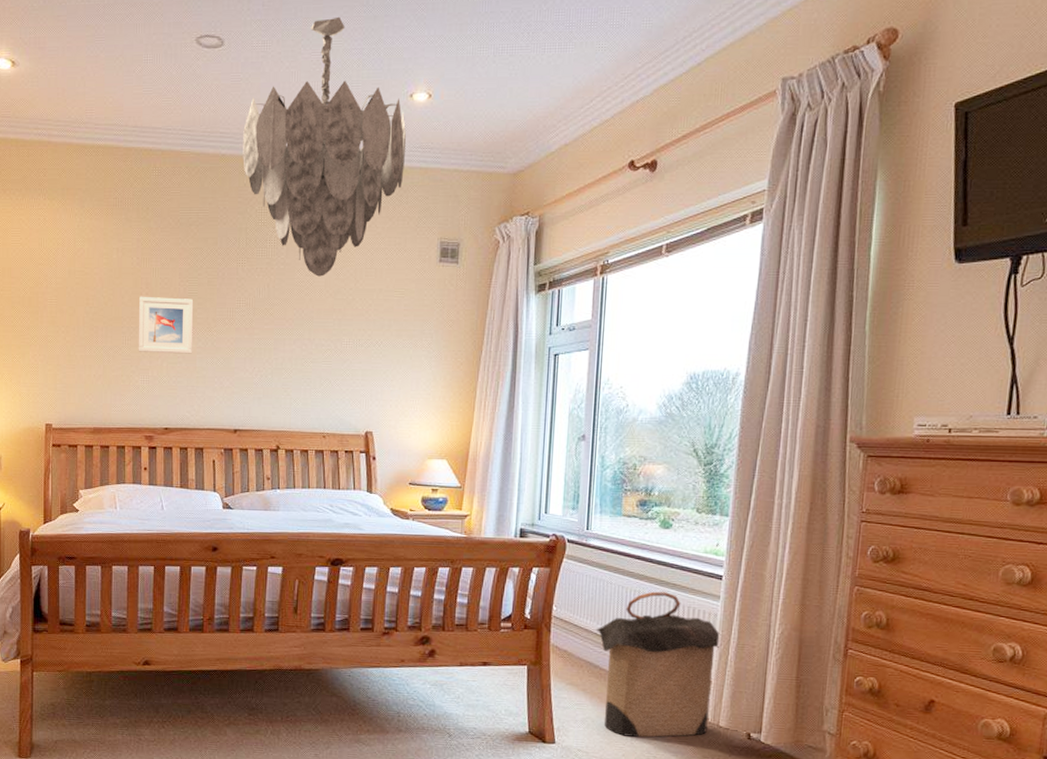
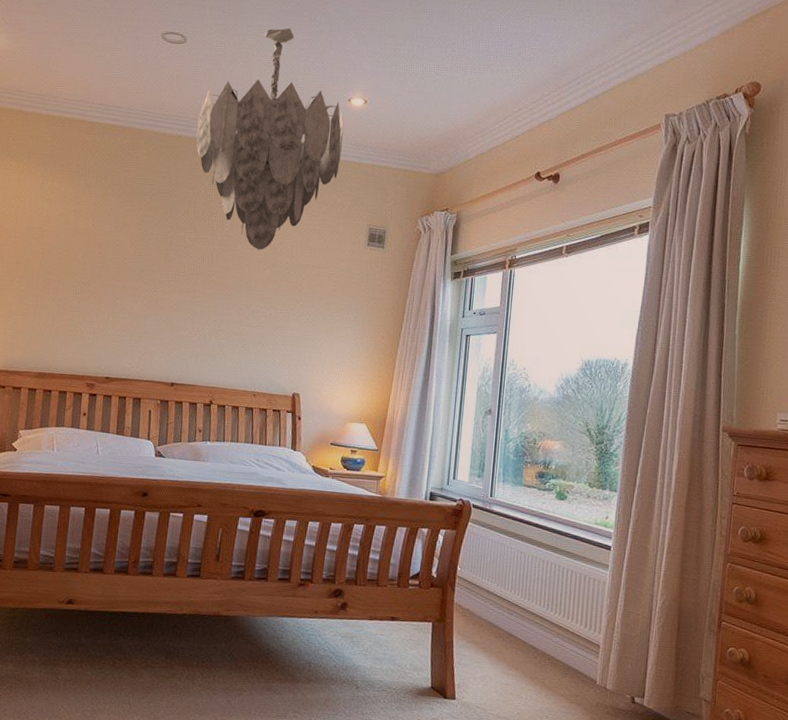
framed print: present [138,296,194,354] -> none [86,254,143,311]
laundry hamper: present [595,591,721,738] -> none [496,557,609,698]

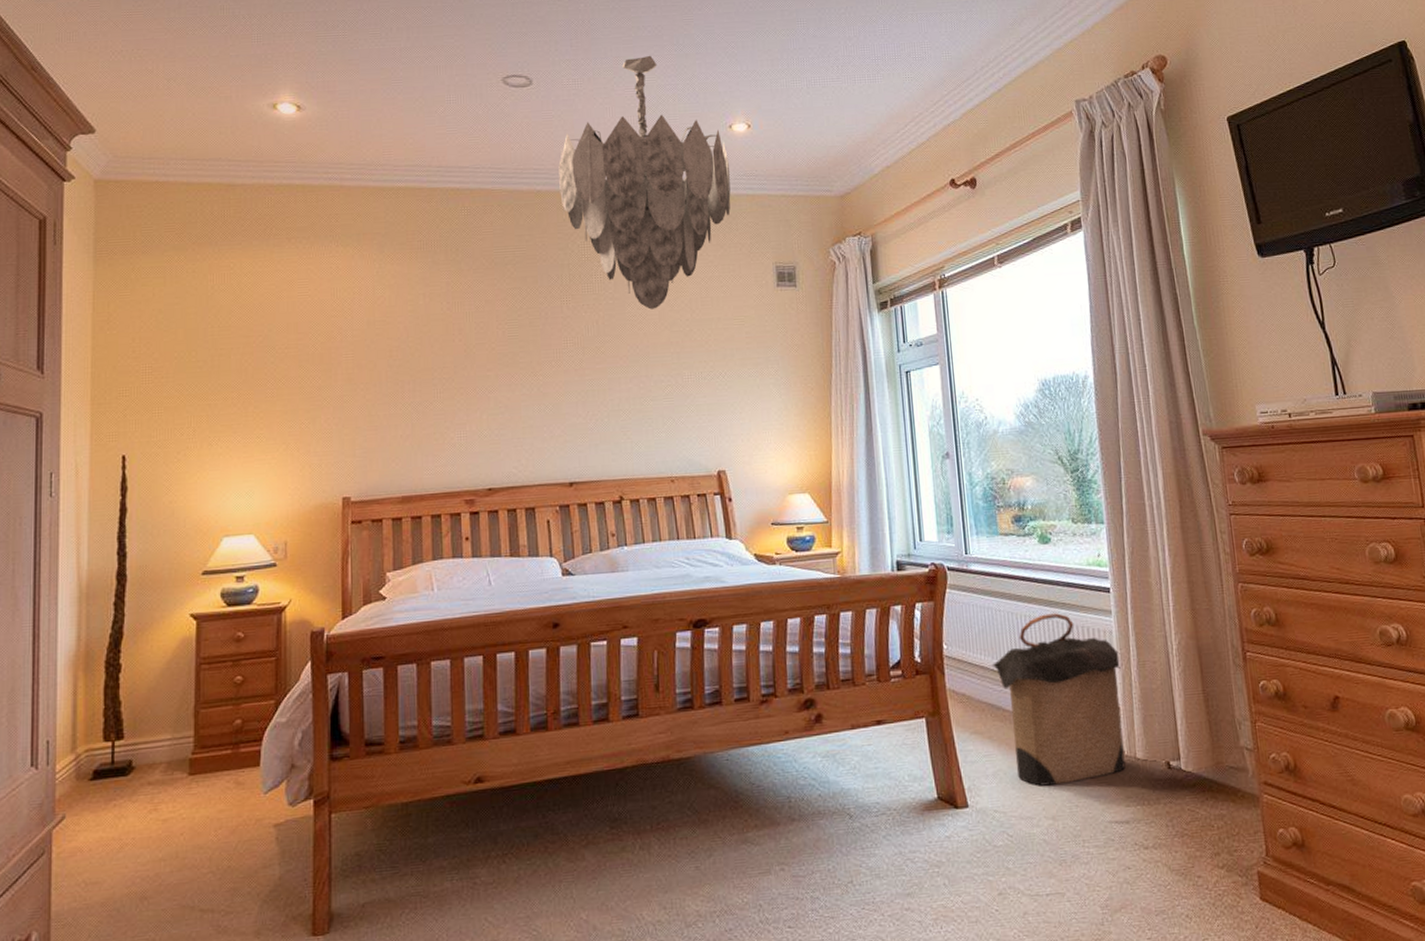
laundry hamper: none [496,557,609,698] -> present [991,613,1126,786]

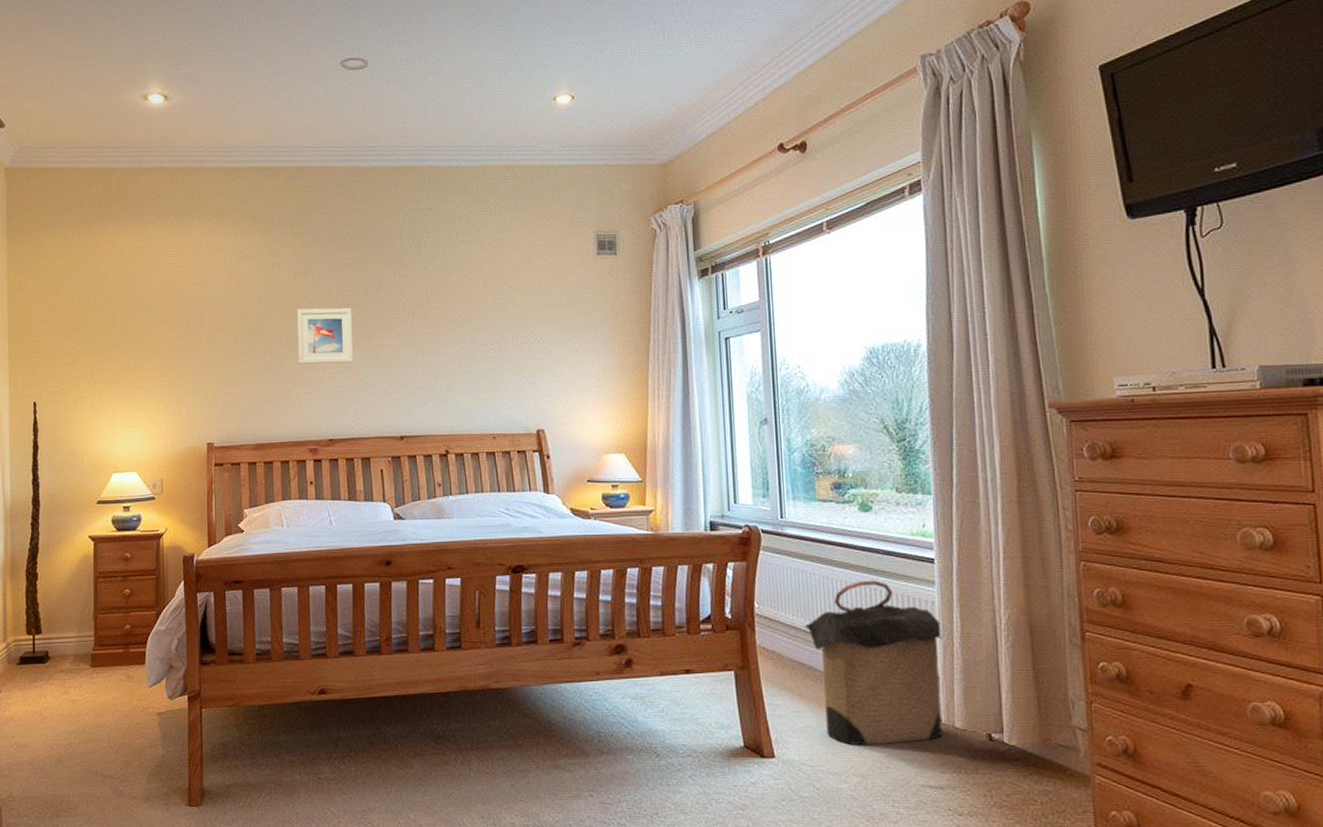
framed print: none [451,342,517,405] -> present [297,308,354,364]
chandelier: present [558,55,731,310] -> none [392,32,554,277]

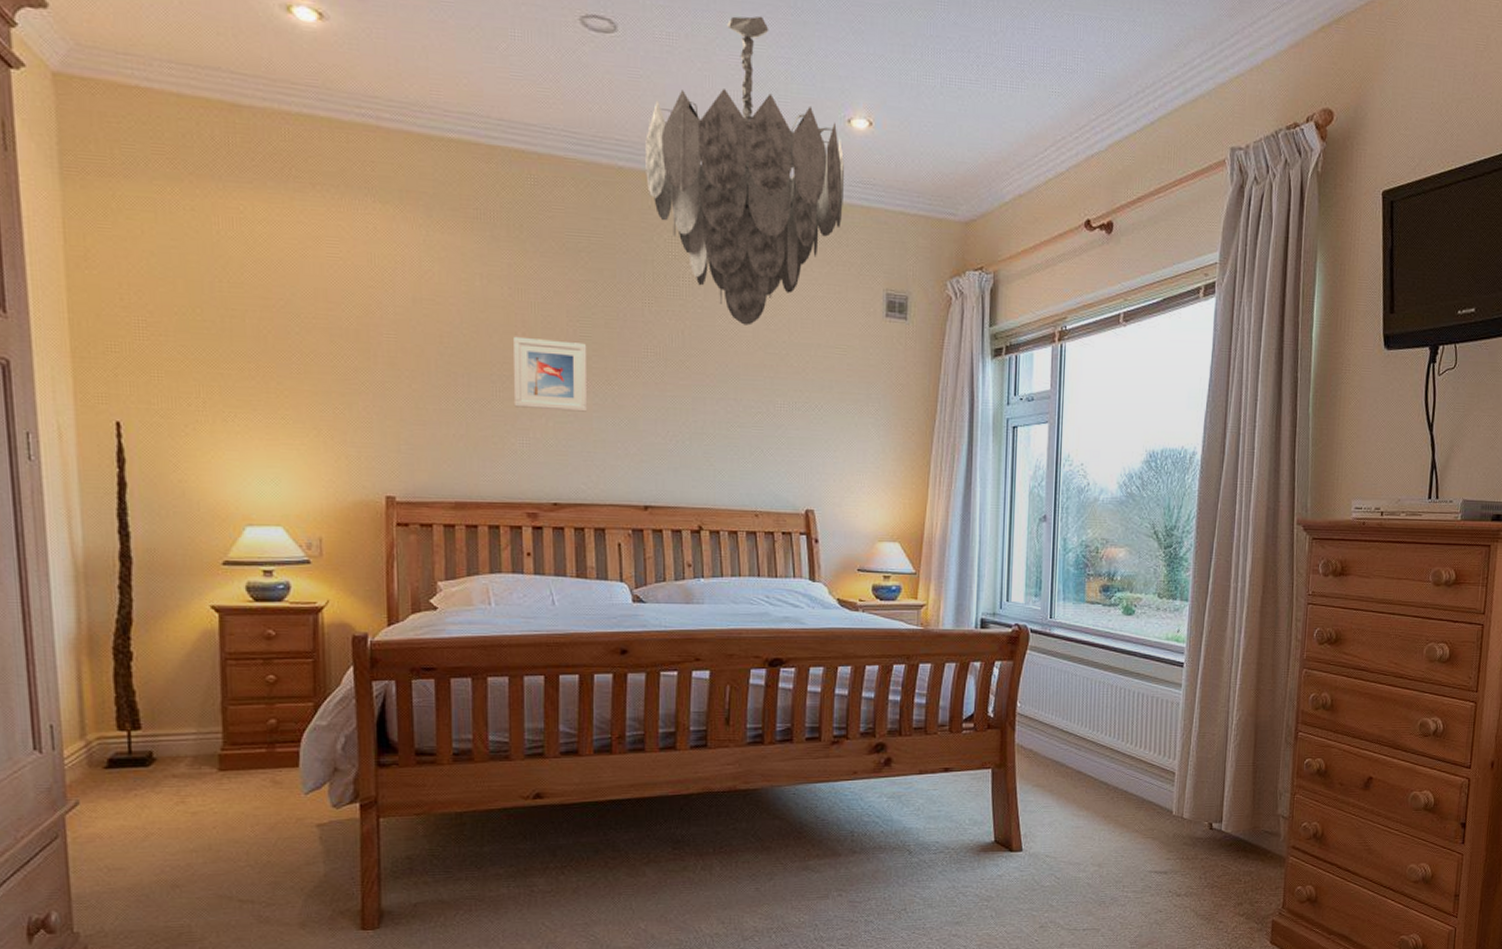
chandelier: none [392,32,554,277] -> present [645,16,844,326]
laundry hamper: present [804,580,942,745] -> none [1061,682,1184,837]

